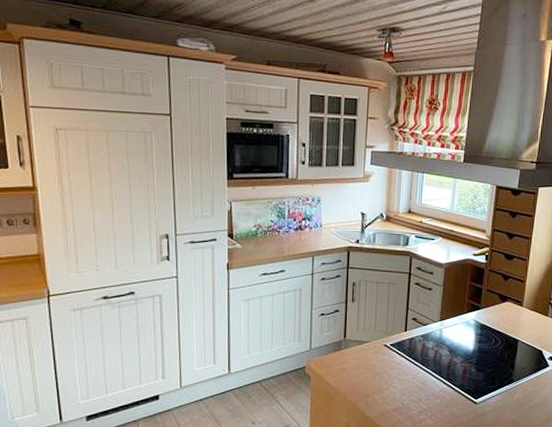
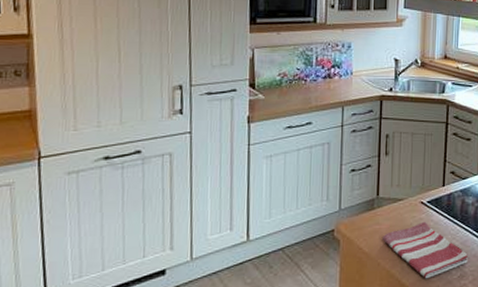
dish towel: none [349,362,427,413] -> present [383,221,468,279]

